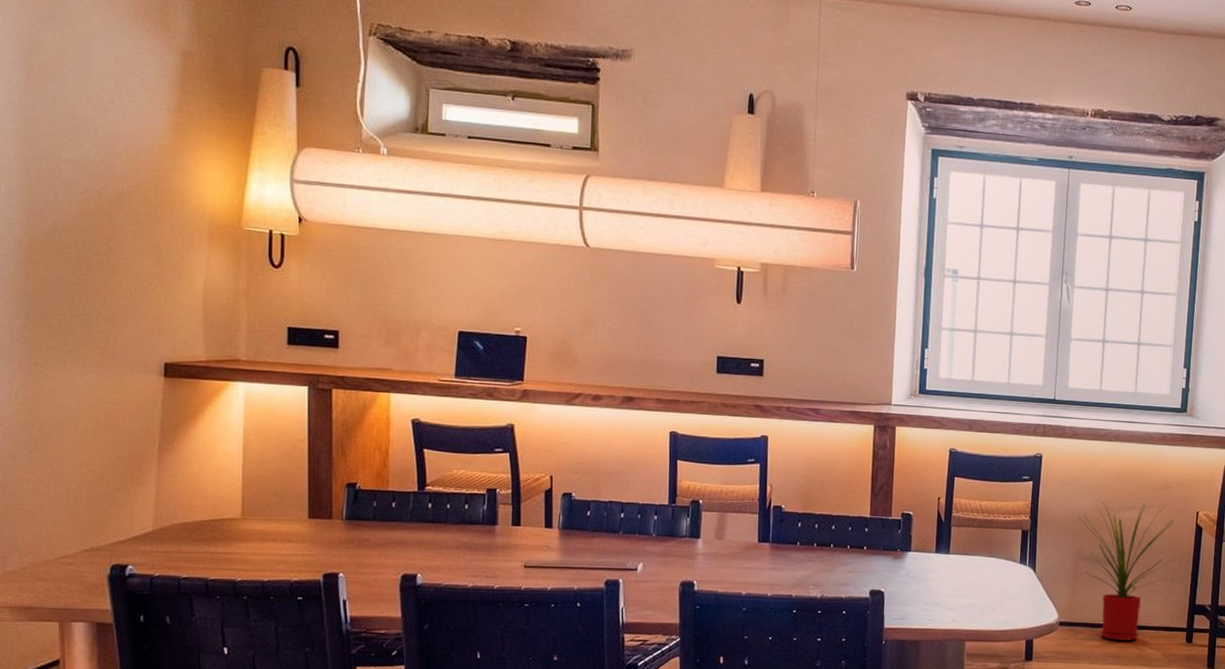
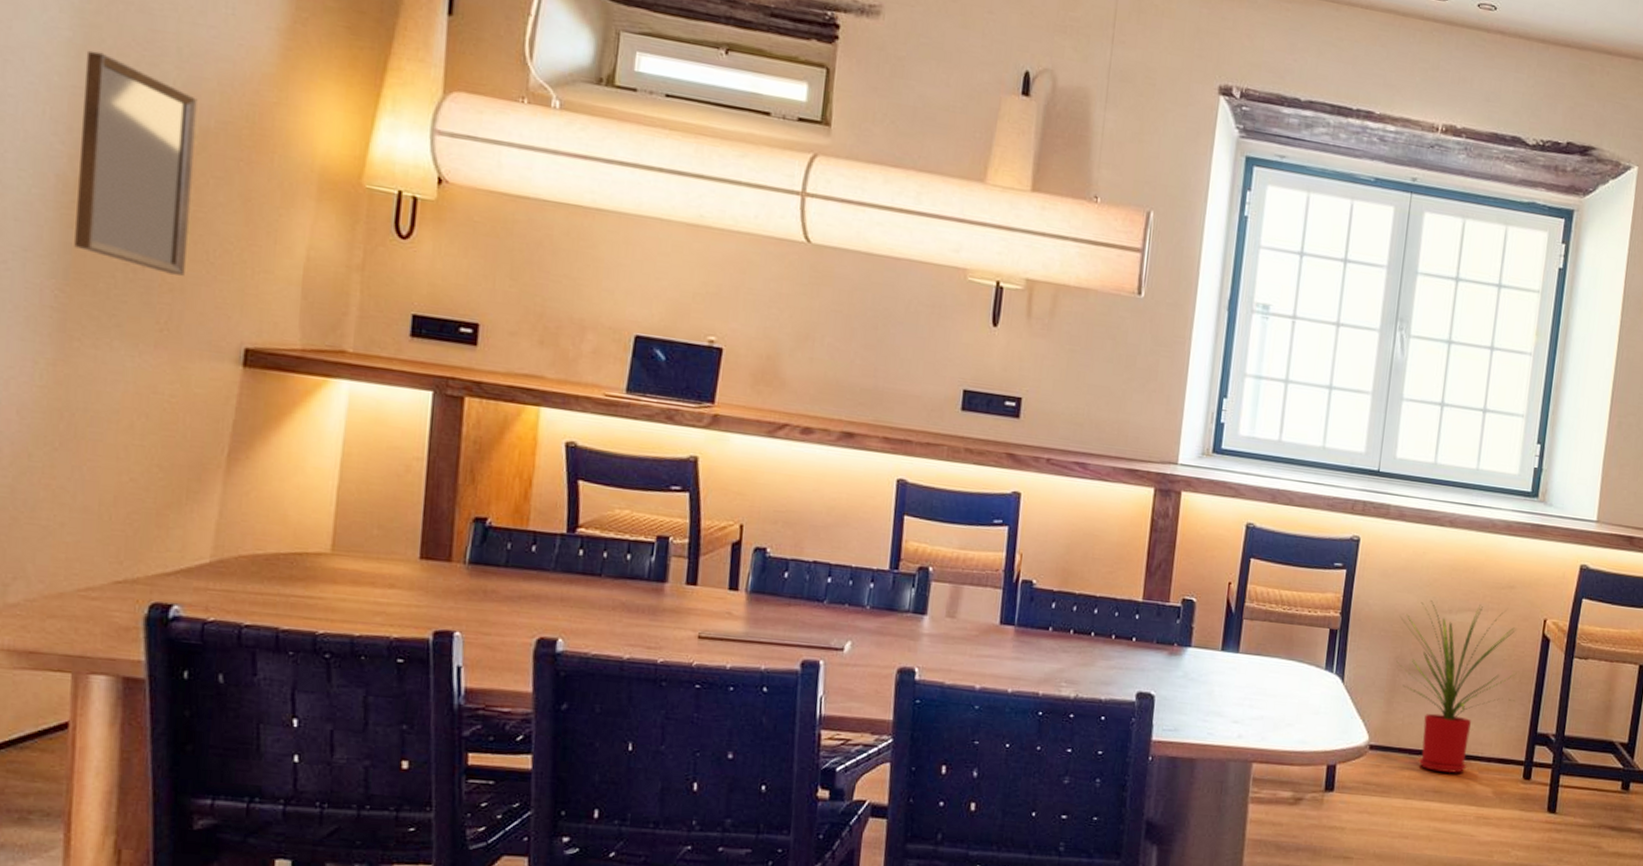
home mirror: none [27,138,115,310] -> present [74,50,198,276]

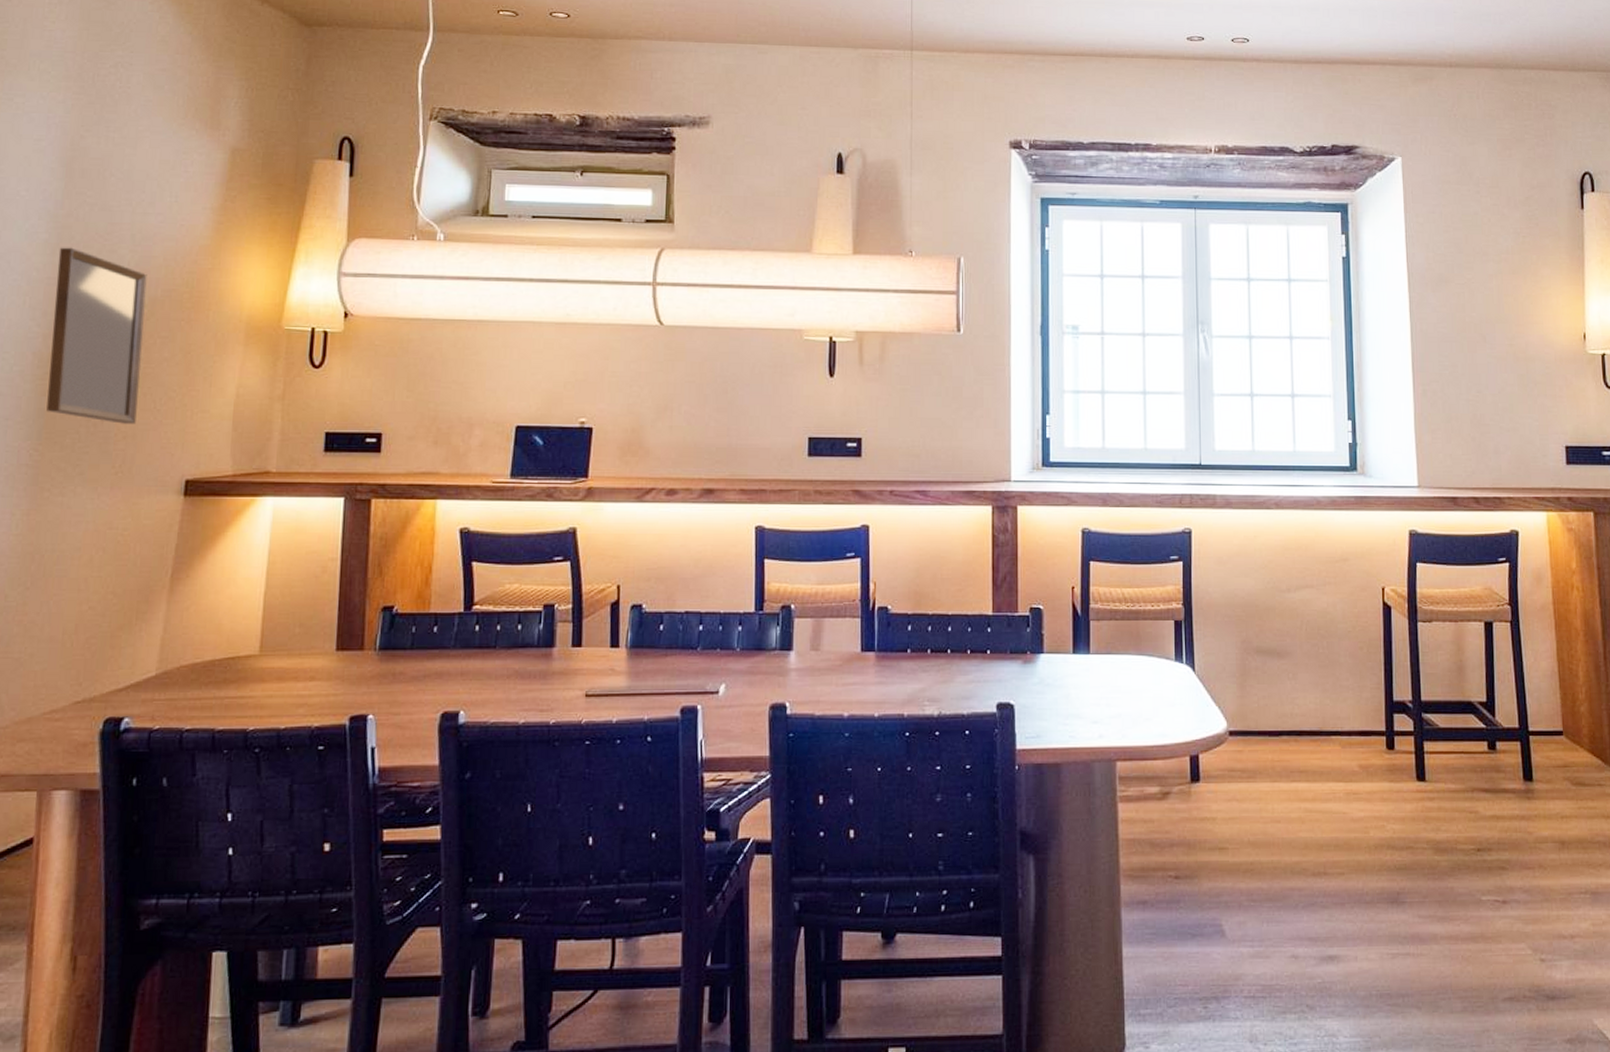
house plant: present [1396,600,1517,774] -> none [1240,580,1367,752]

